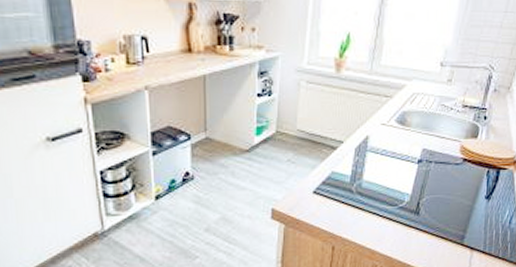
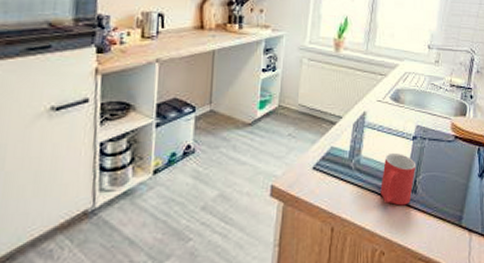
mug: none [382,176,421,227] -> present [380,152,417,206]

